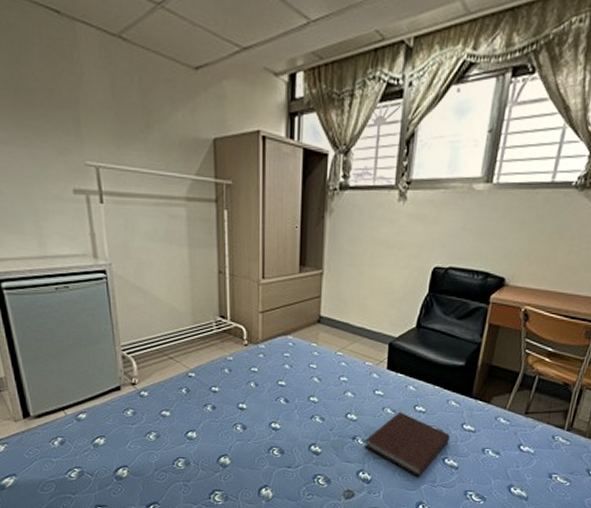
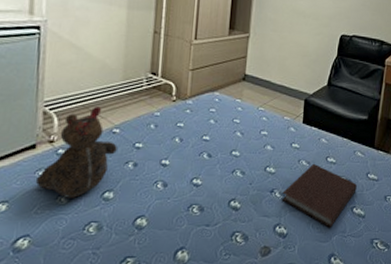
teddy bear: none [125,351,195,436] -> present [35,107,117,198]

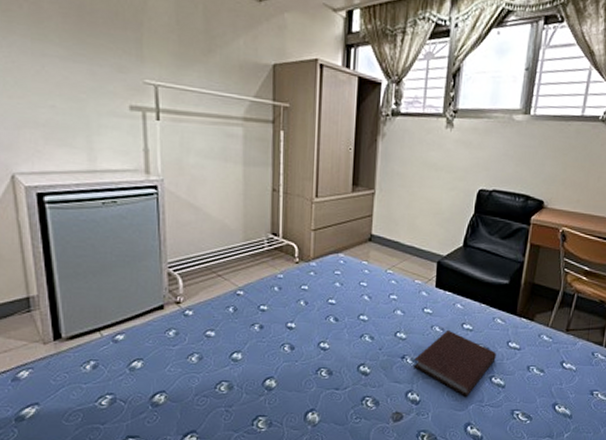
teddy bear: present [35,107,117,198] -> none [166,268,242,358]

